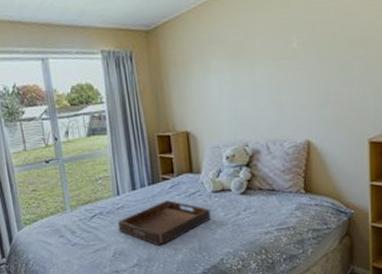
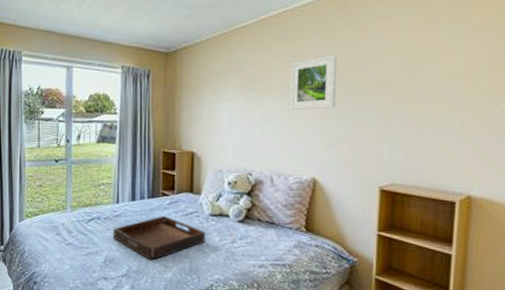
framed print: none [274,12,321,75] -> present [289,55,338,110]

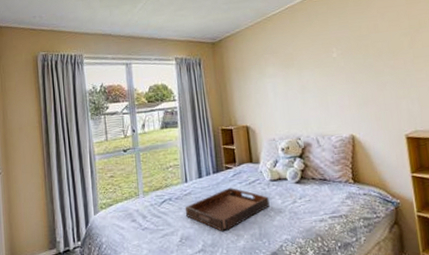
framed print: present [289,55,338,110] -> none [317,30,358,79]

